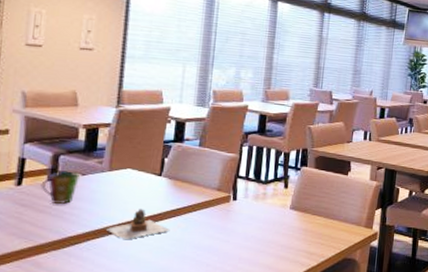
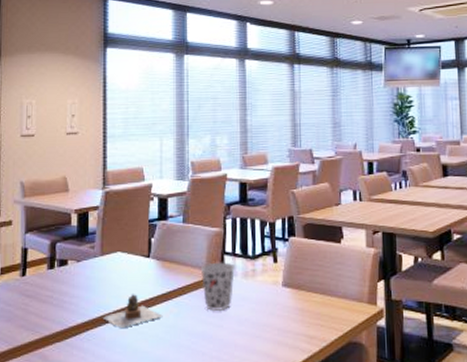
cup: present [41,171,81,204] -> none [42,258,76,293]
cup: none [212,184,248,229] -> present [200,262,236,312]

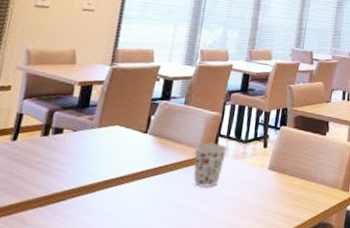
teapot: present [103,294,163,328] -> none [91,166,151,197]

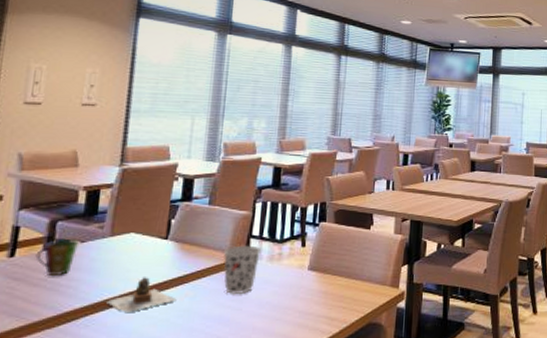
cup: none [34,127,72,160] -> present [35,238,80,275]
teapot: none [91,166,151,197] -> present [106,277,177,312]

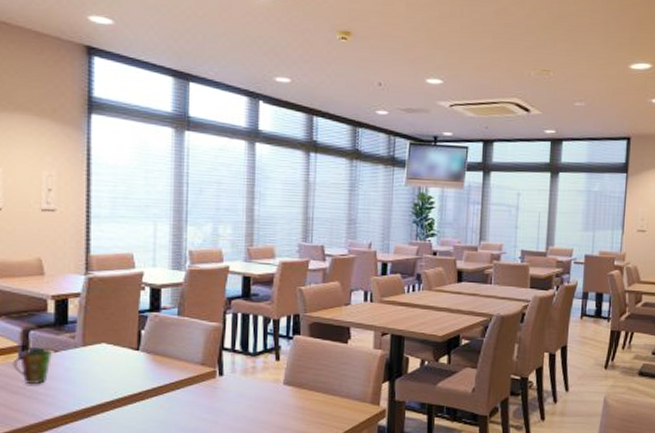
teapot: present [106,277,177,312] -> none [85,387,153,422]
cup: present [223,245,262,295] -> none [195,358,235,408]

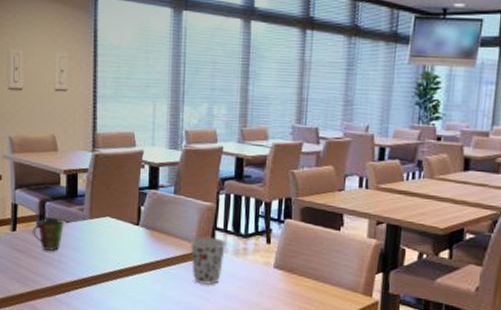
cup: none [195,358,235,408] -> present [190,237,227,286]

